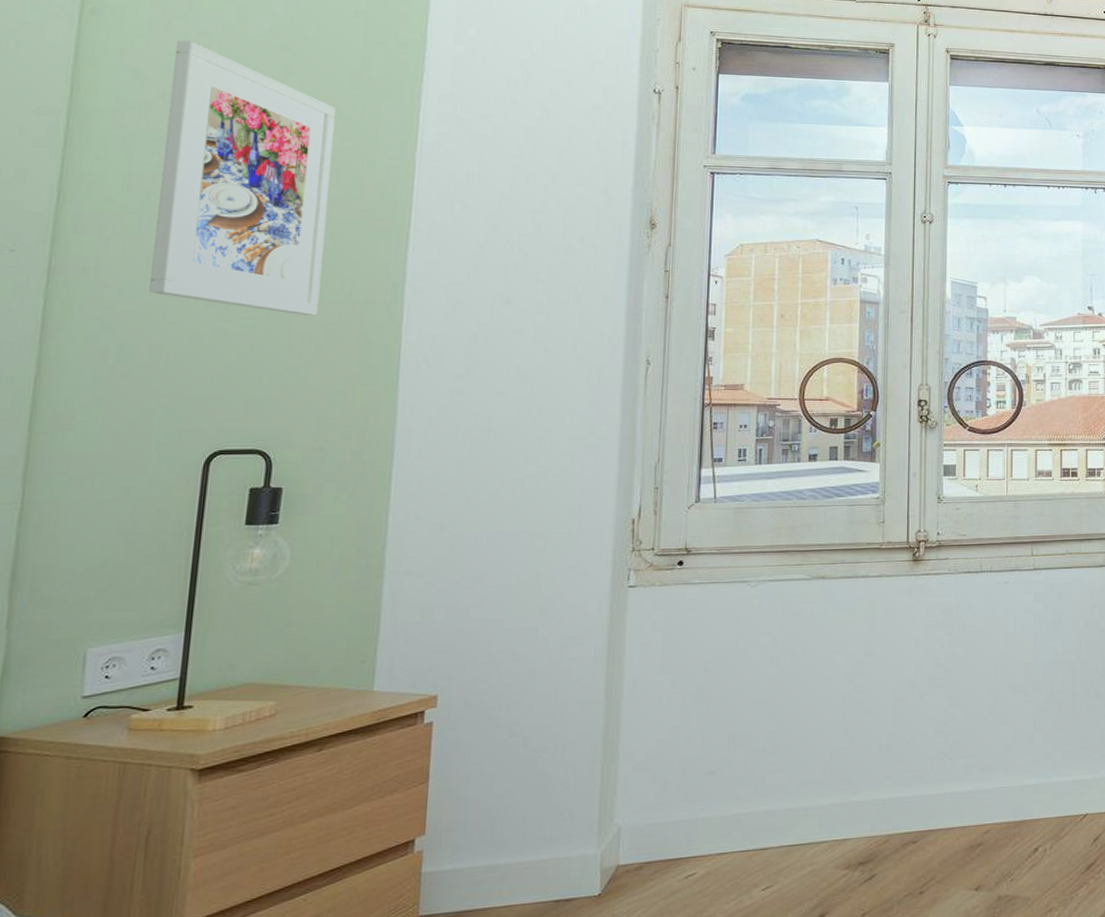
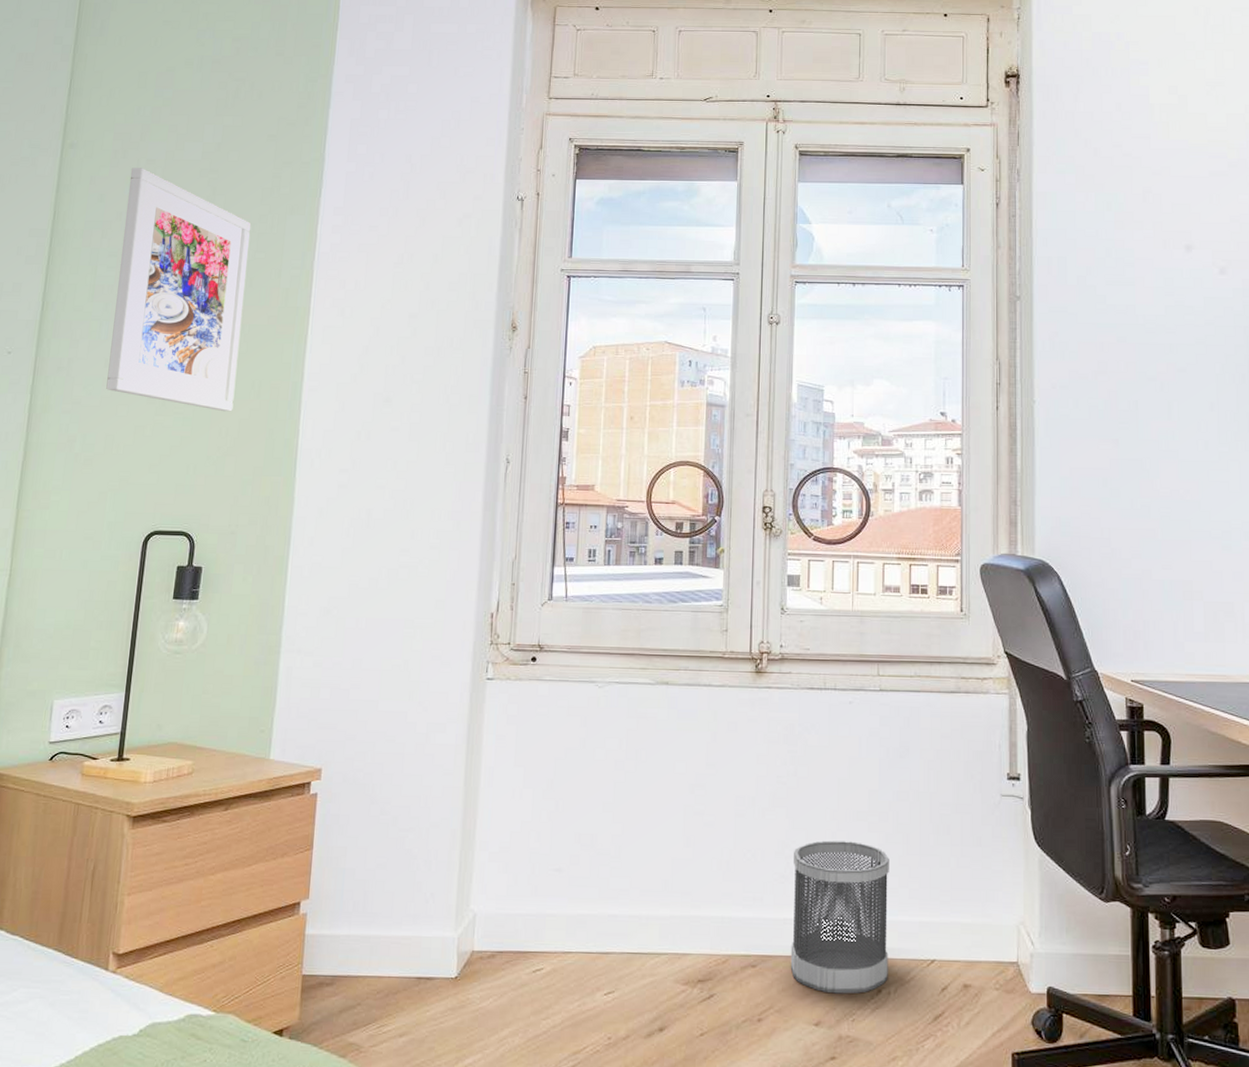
wastebasket: none [950,713,1044,859] -> present [790,840,889,994]

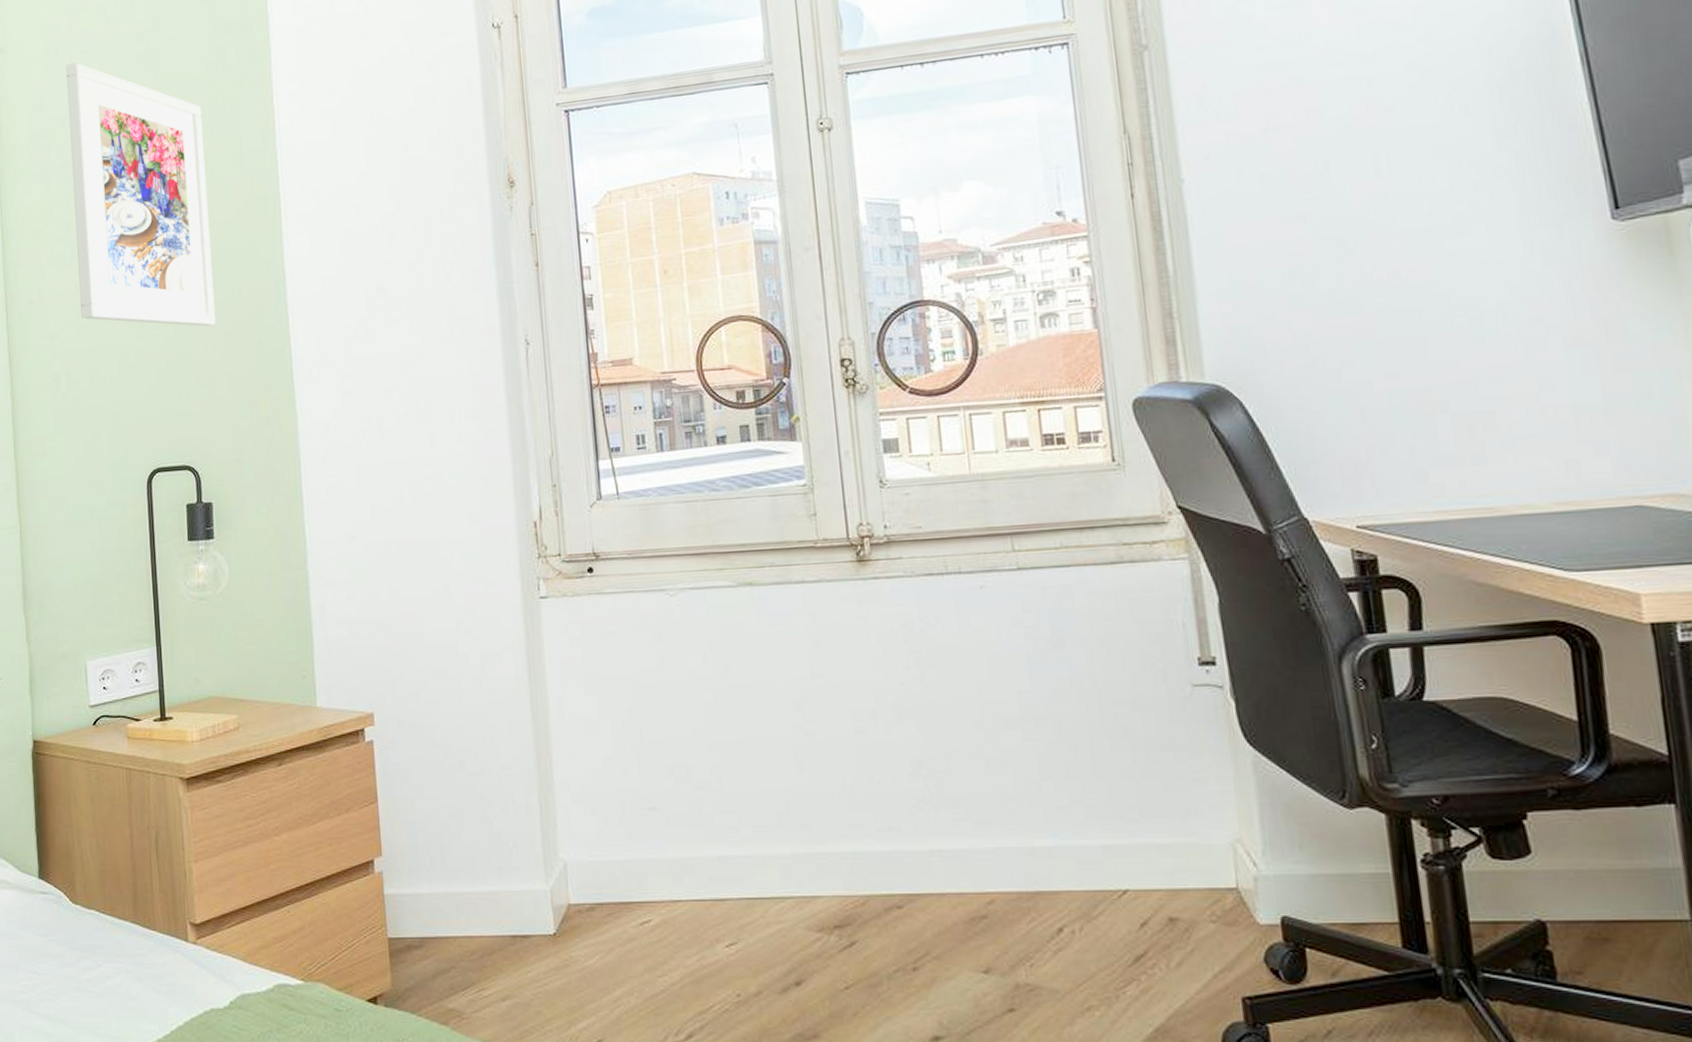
wastebasket: present [790,840,889,994] -> none [932,754,1070,935]

